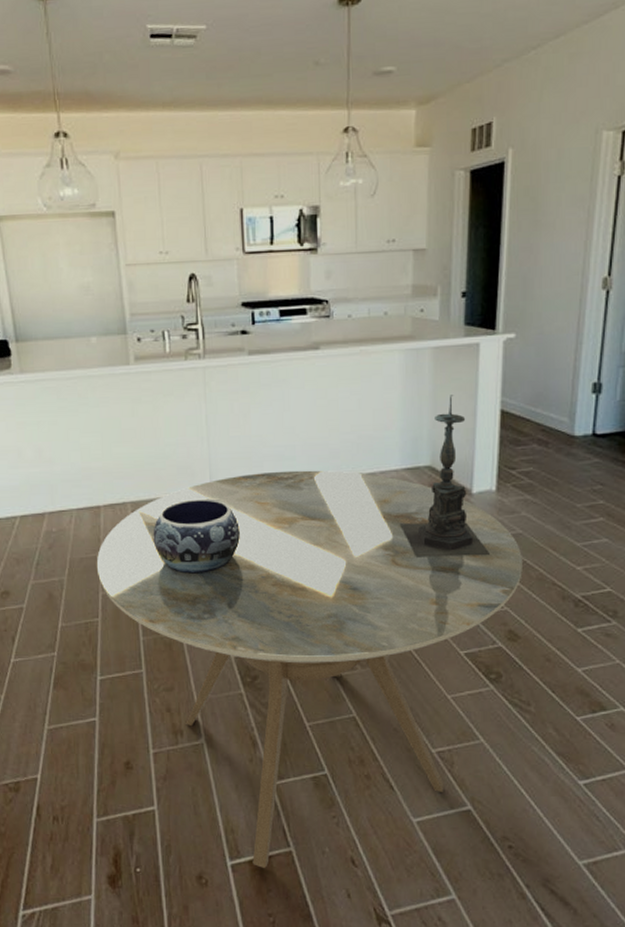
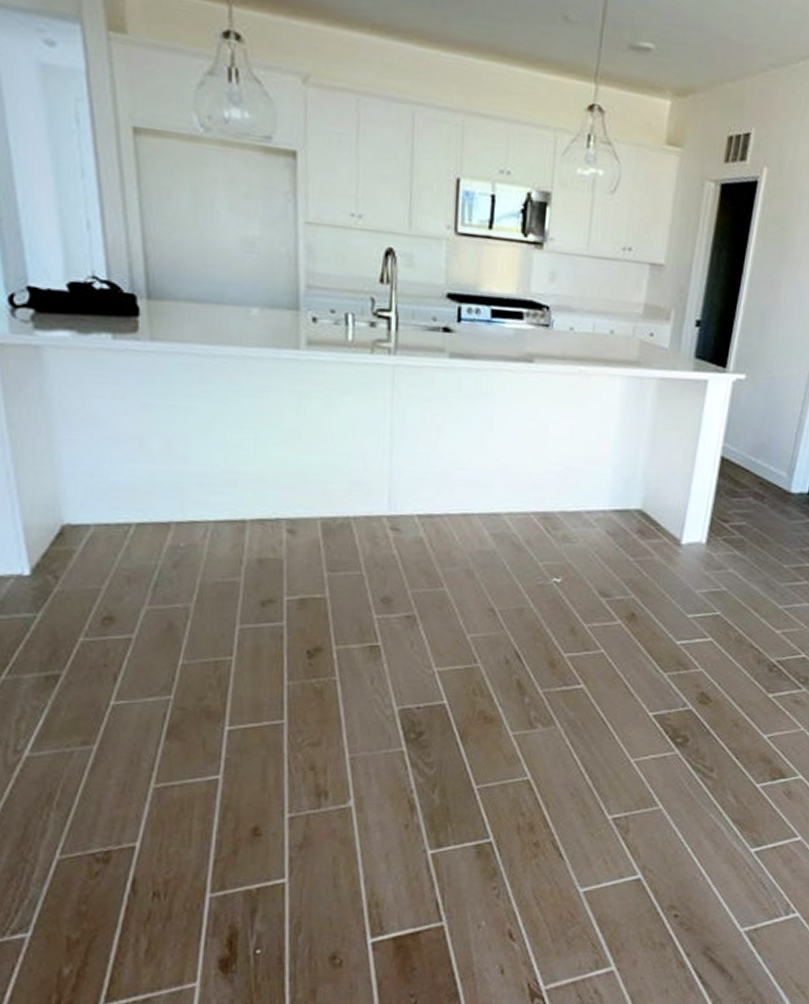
dining table: present [96,470,522,868] -> none [235,498,724,945]
decorative bowl: present [153,498,241,574] -> none [311,521,420,611]
candle holder: present [400,395,491,557] -> none [601,433,693,613]

